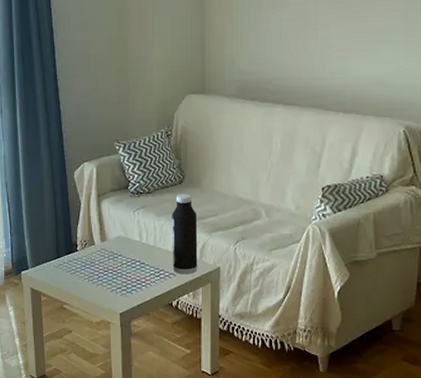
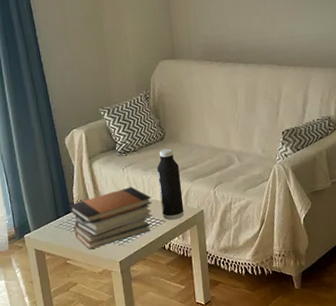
book stack: none [71,232,162,296] -> present [69,186,152,250]

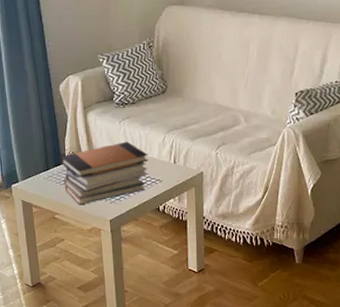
water bottle: present [157,148,185,220] -> none [156,103,182,180]

